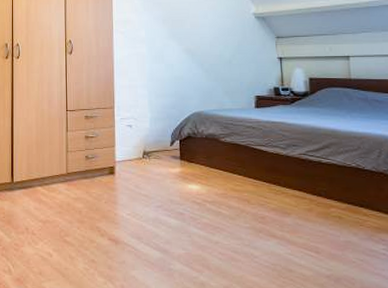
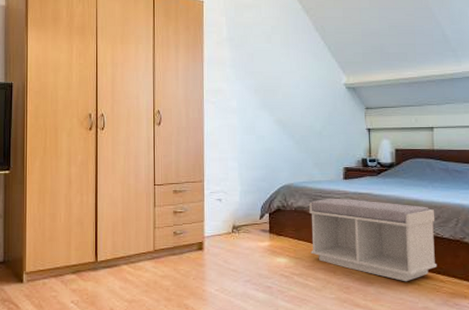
bench: none [220,126,360,214] -> present [309,198,438,282]

